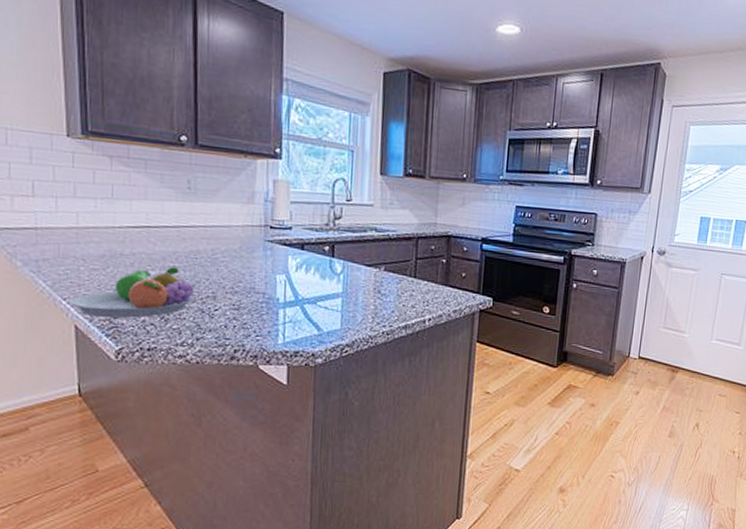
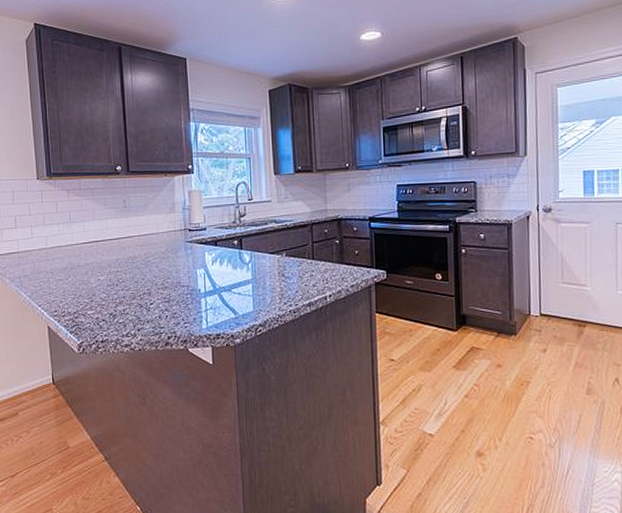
fruit bowl: present [68,267,195,319] -> none [42,271,134,318]

